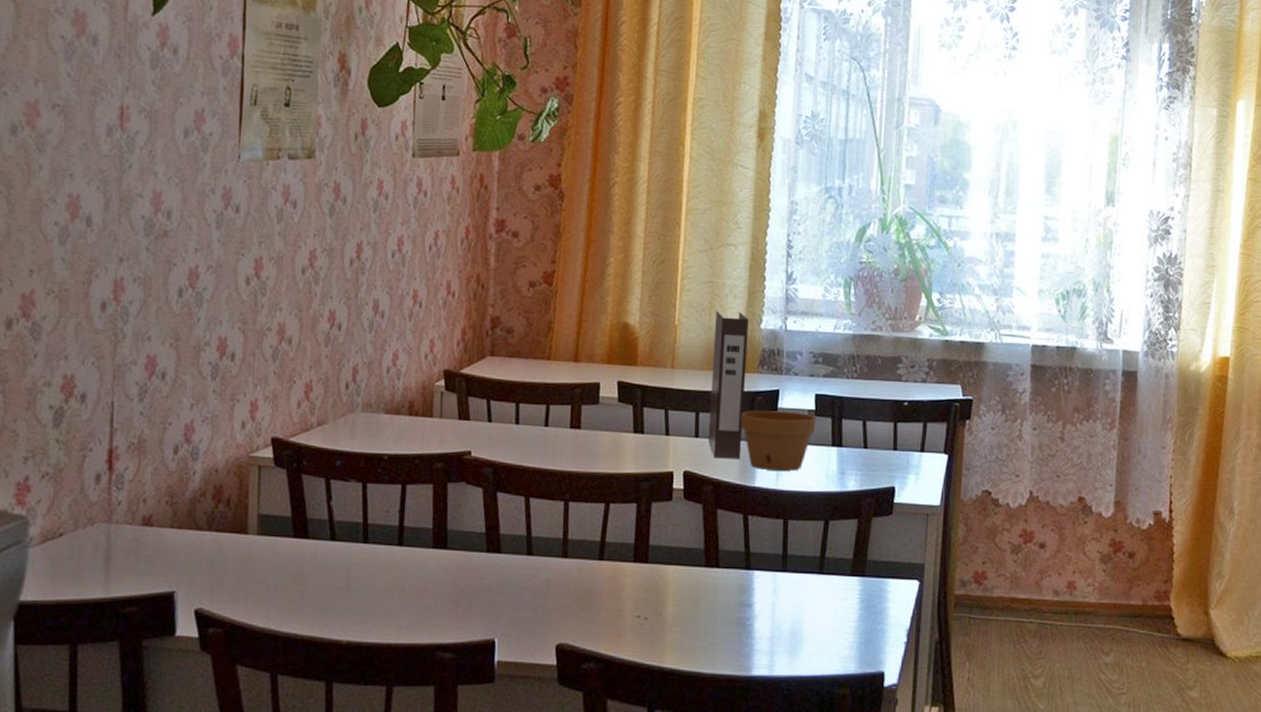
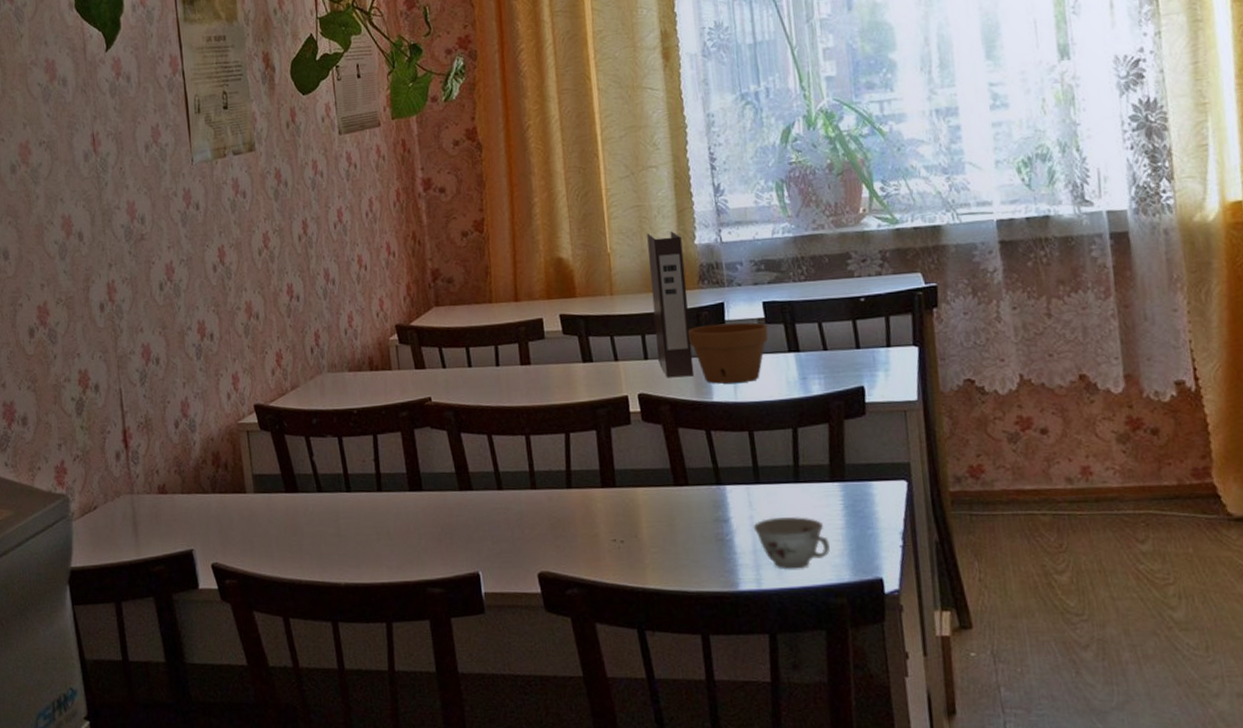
teacup: none [774,605,841,658] -> present [753,517,830,570]

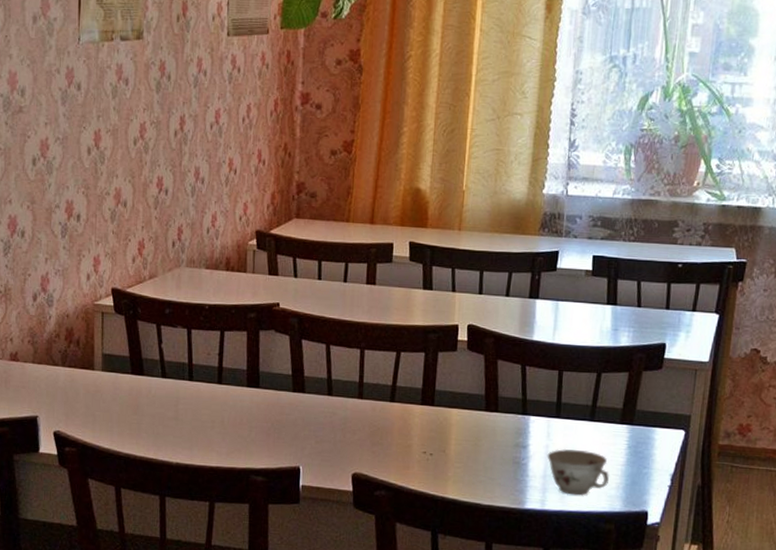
binder: present [647,231,695,378] -> none [490,176,532,315]
flower pot: present [687,322,768,384] -> none [521,269,593,327]

